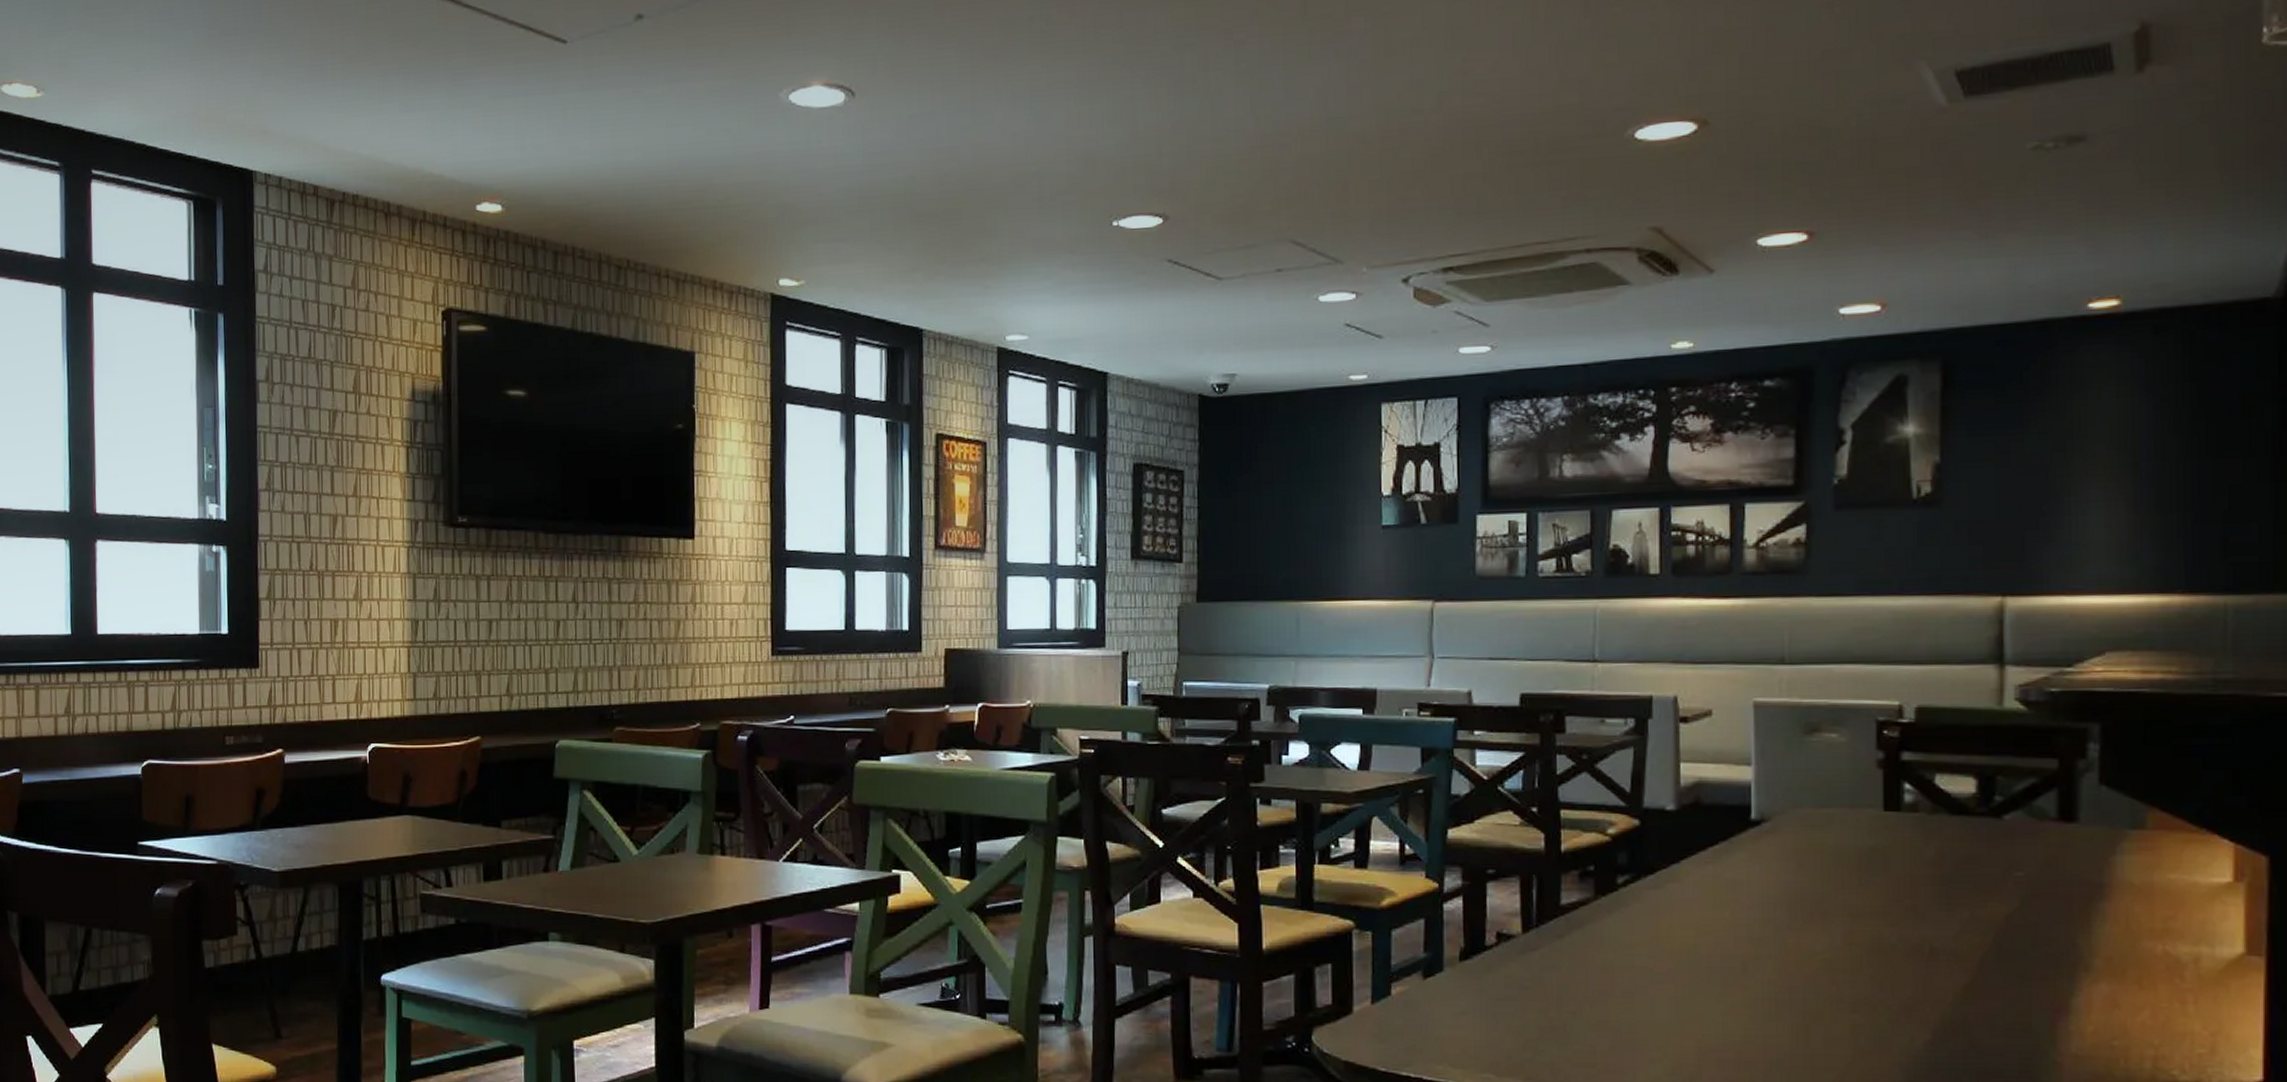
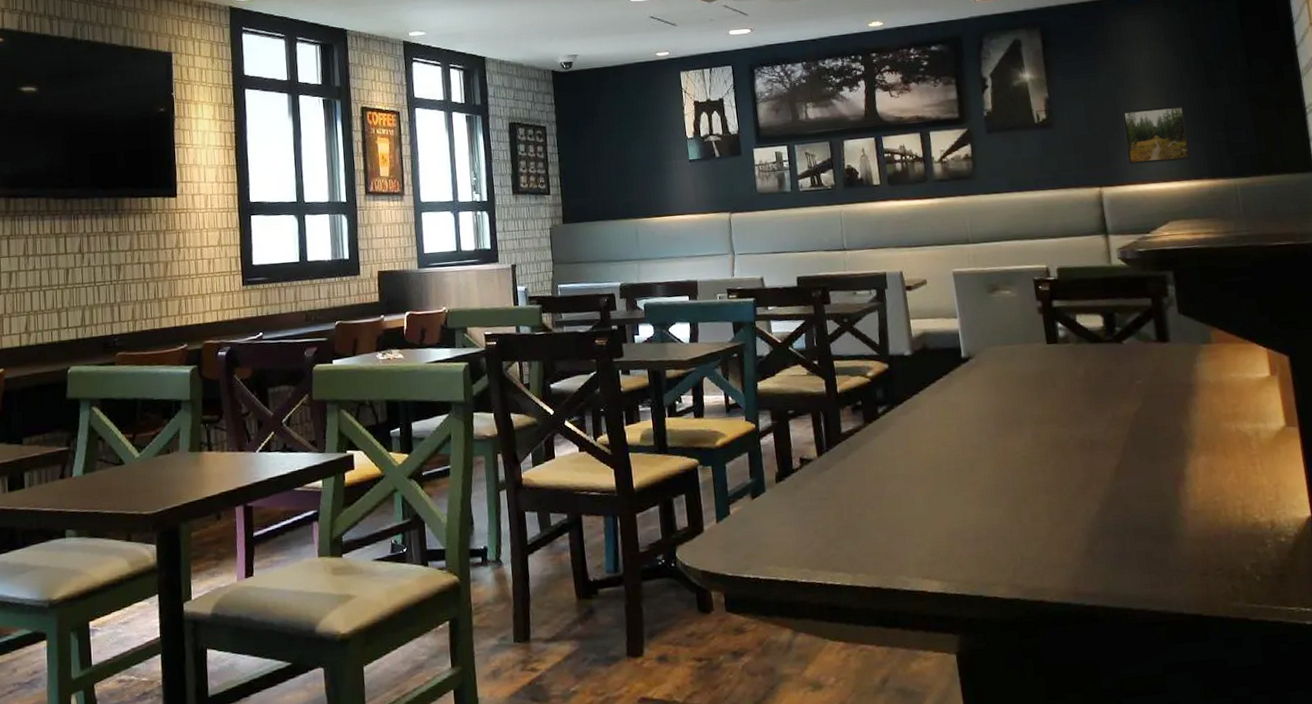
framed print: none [2054,482,2160,566] -> present [1122,105,1191,165]

